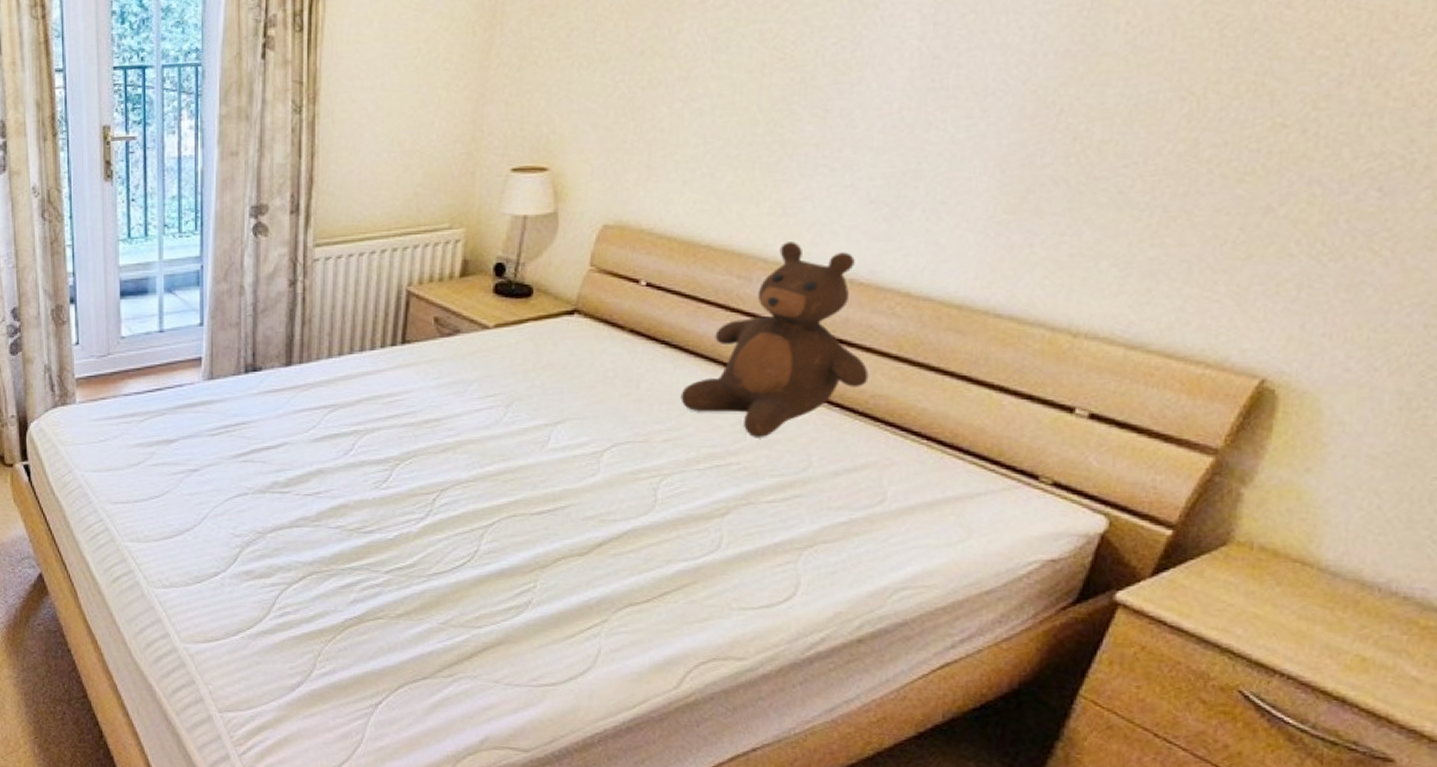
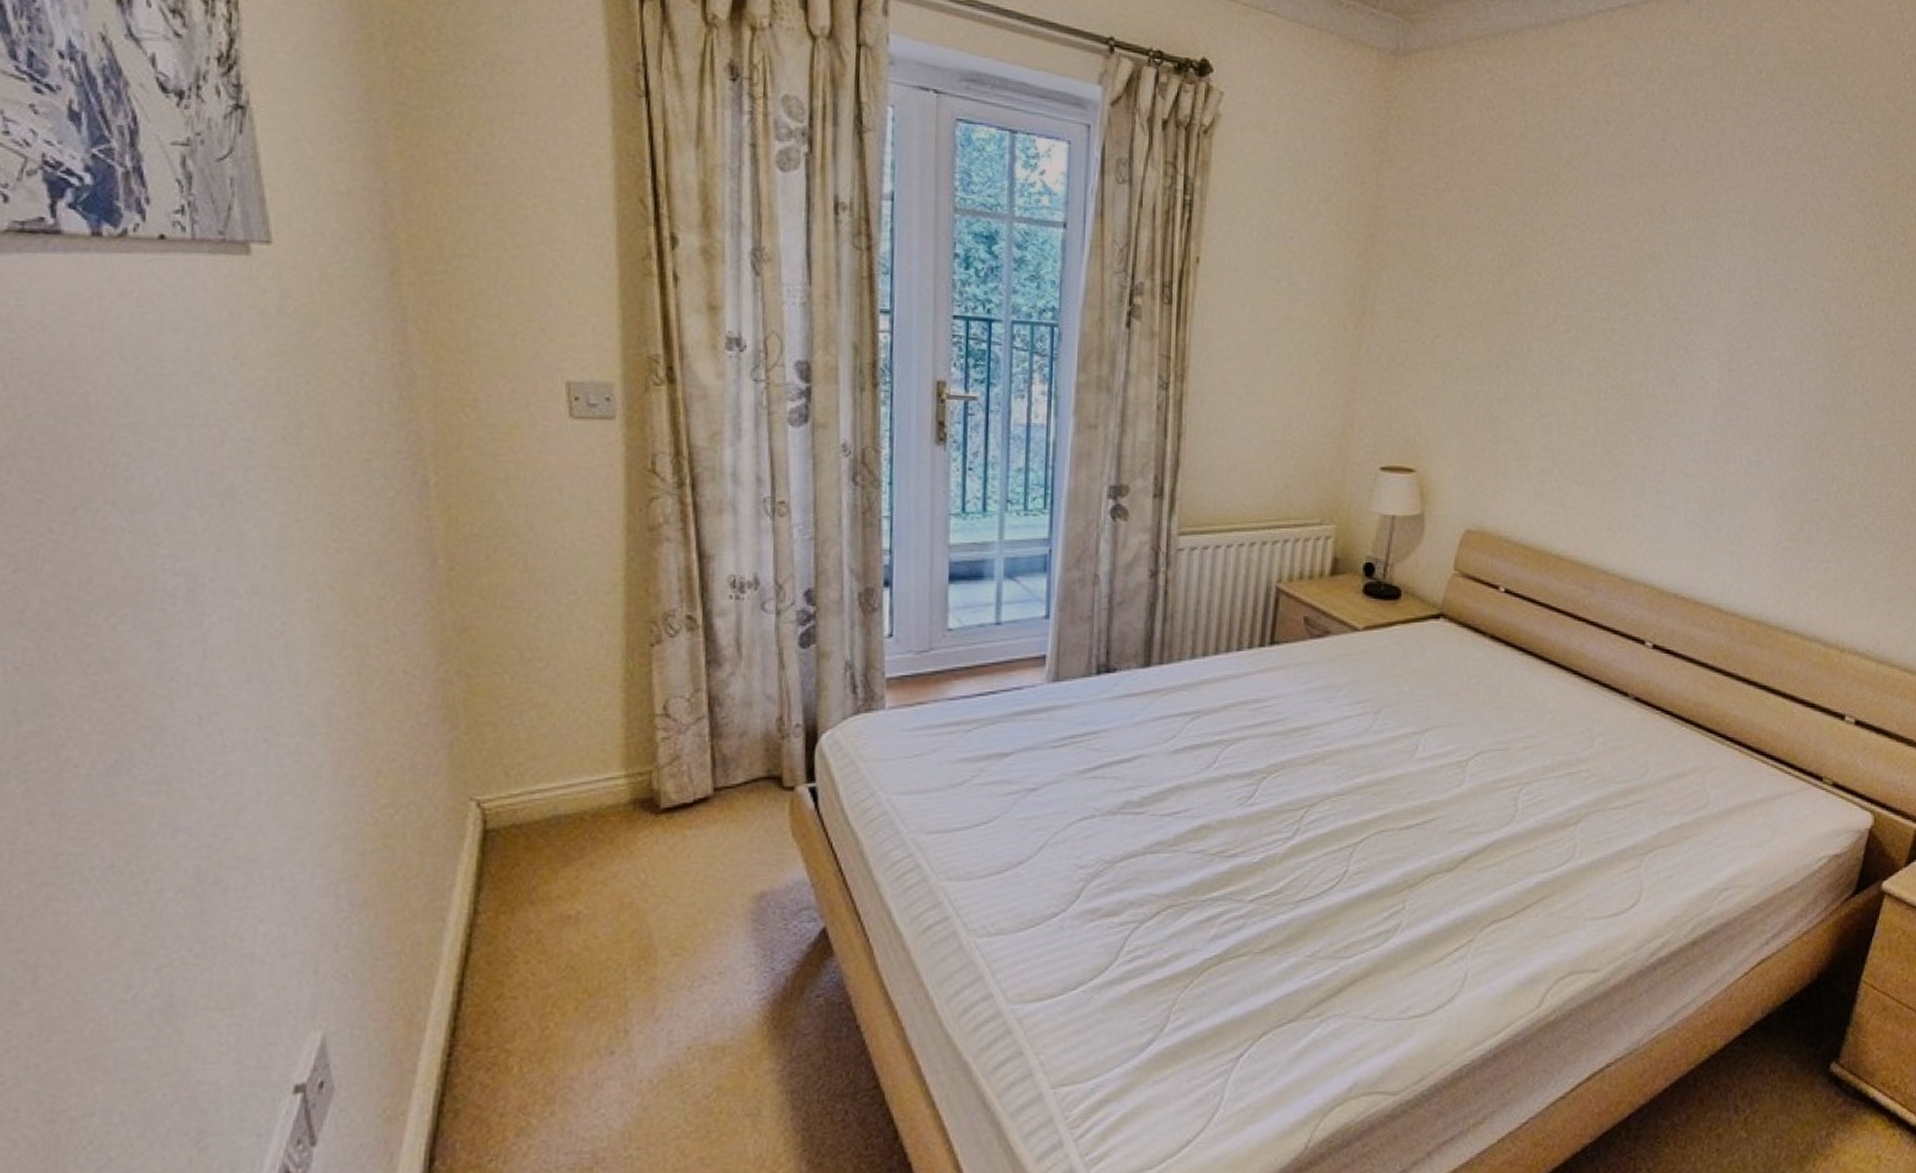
teddy bear: present [681,242,869,437] -> none [1537,556,1692,744]

